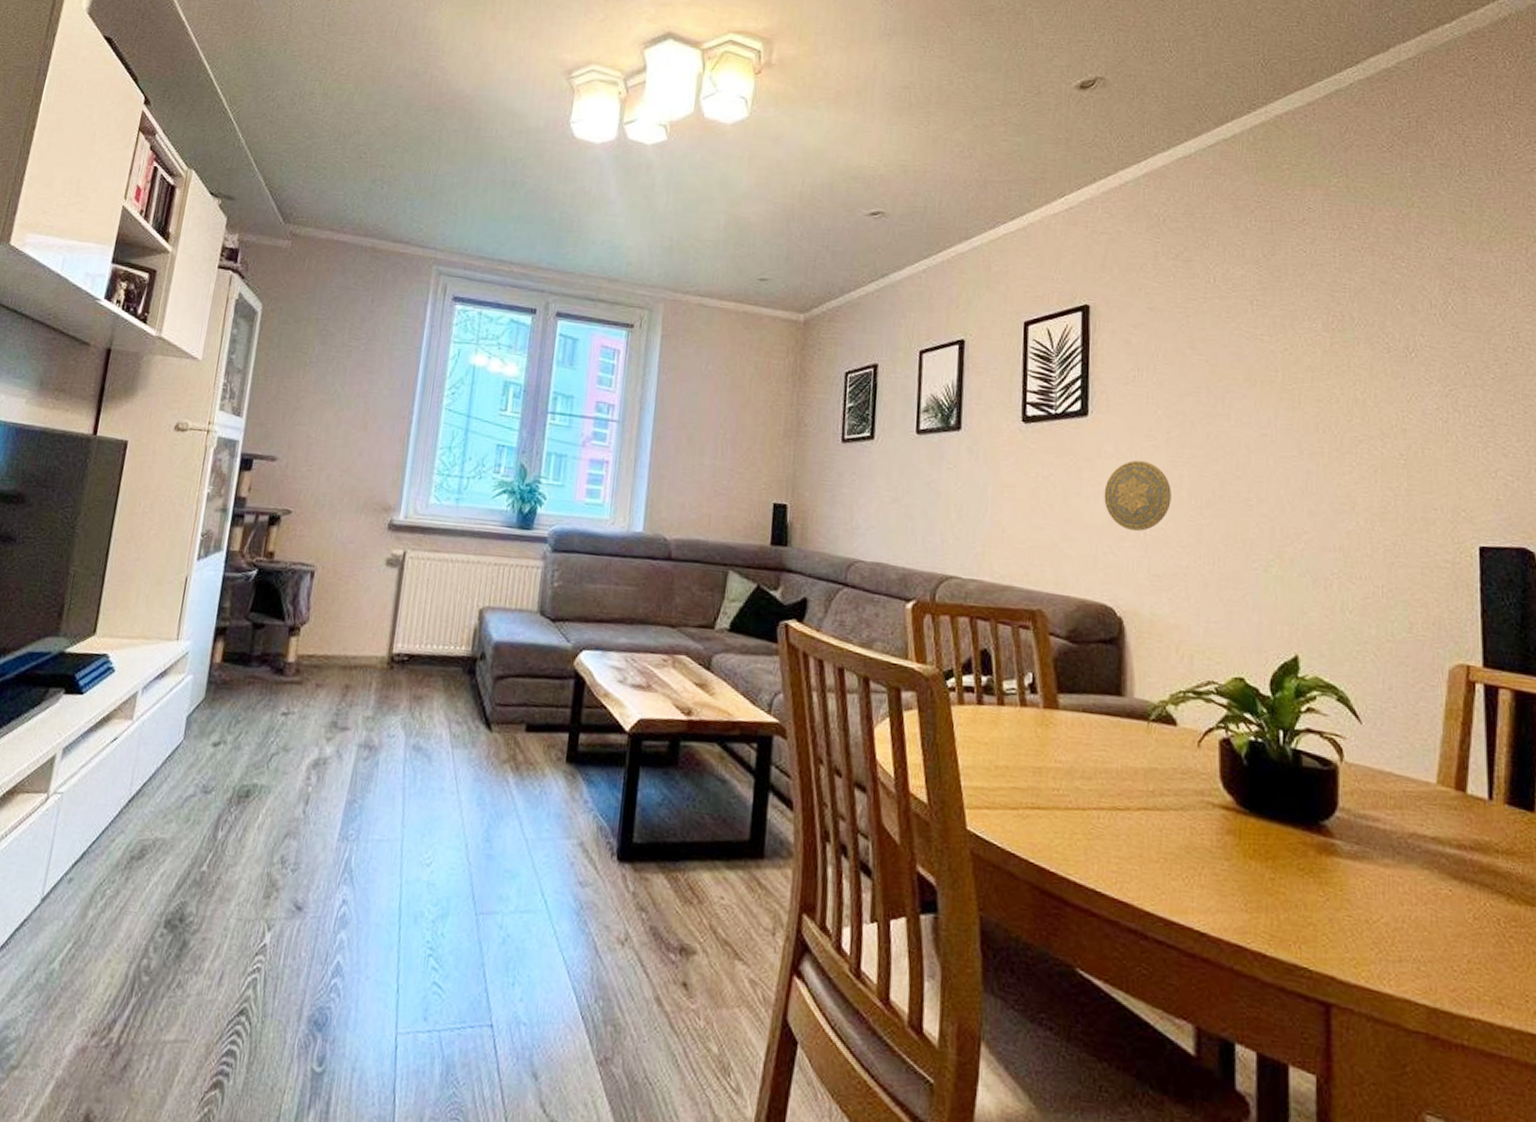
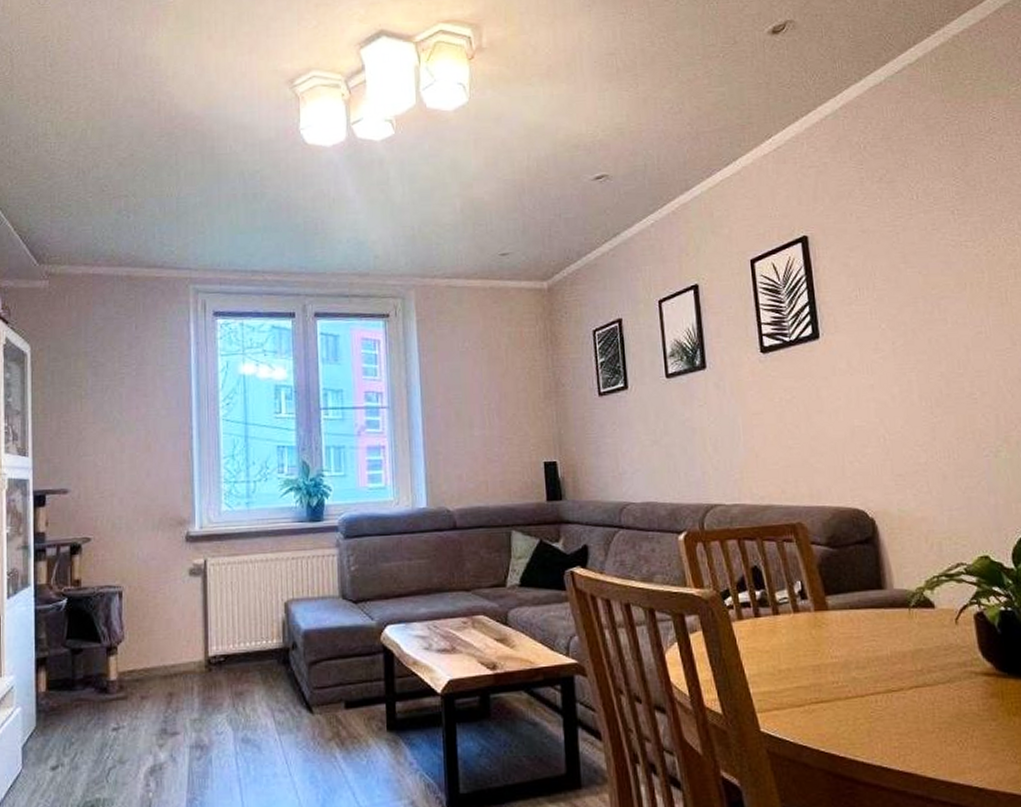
decorative plate: present [1104,460,1171,531] -> none [843,372,904,437]

